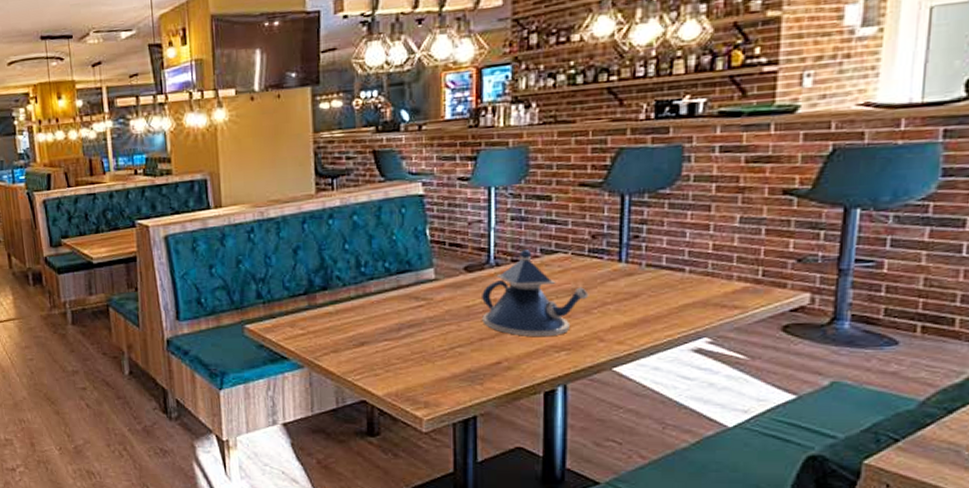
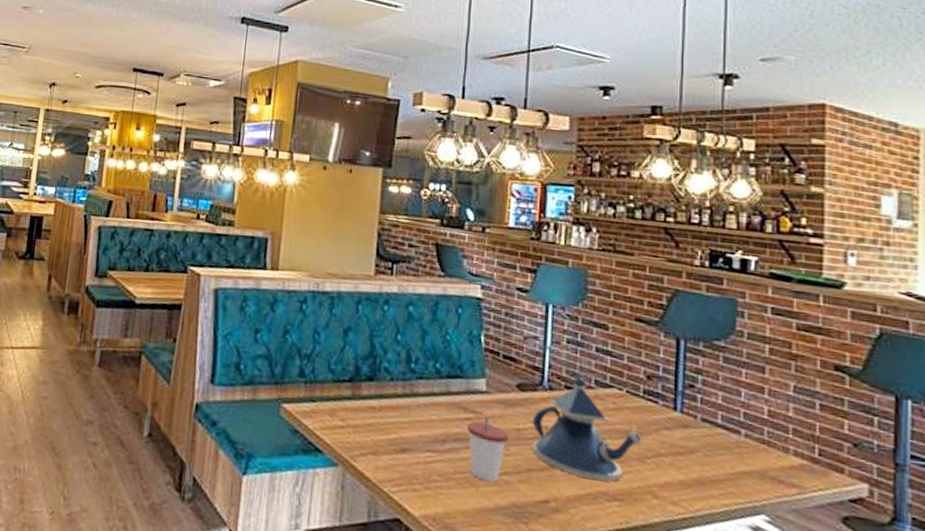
cup: none [420,301,459,356] -> present [467,416,508,483]

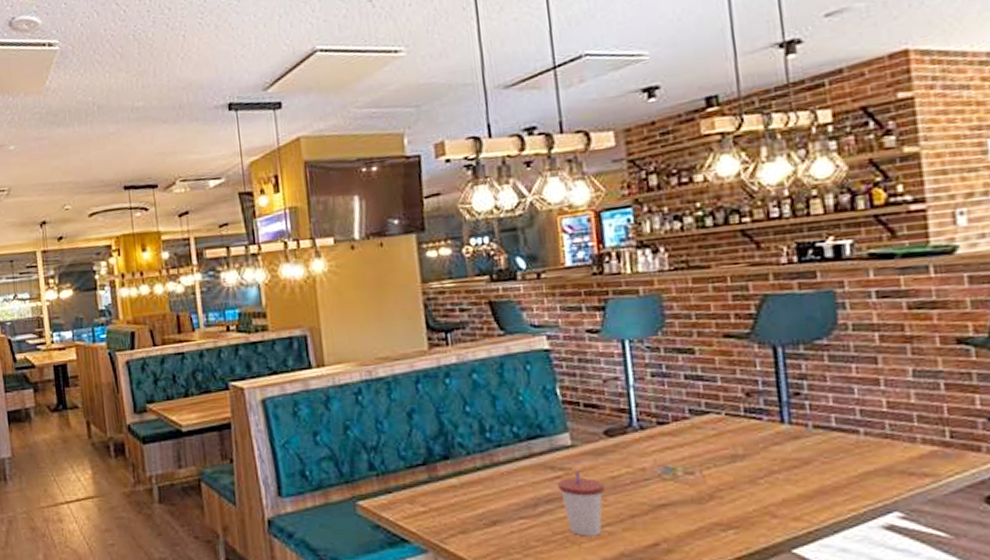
teapot: present [532,377,643,482] -> none [627,410,752,513]

